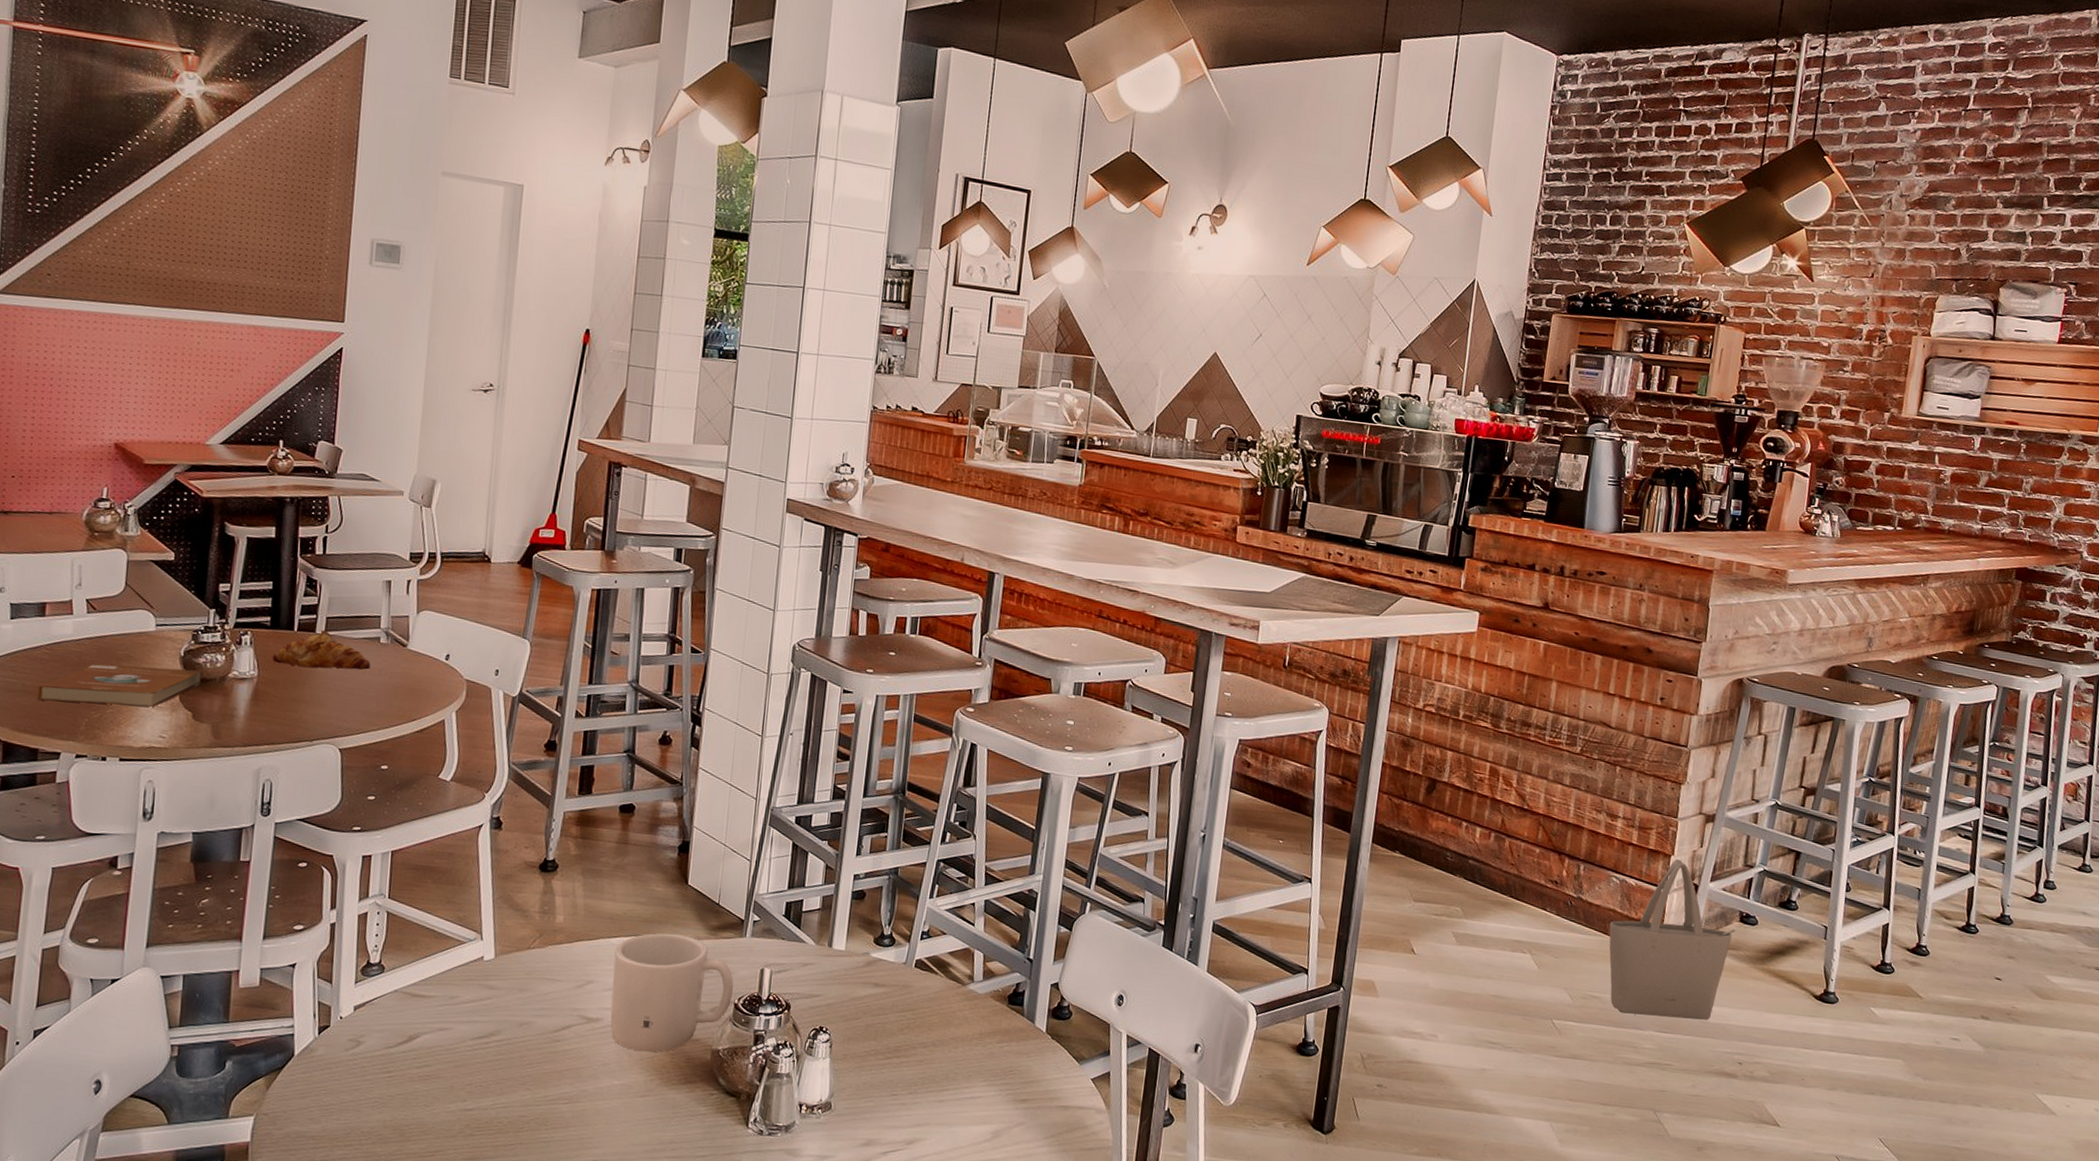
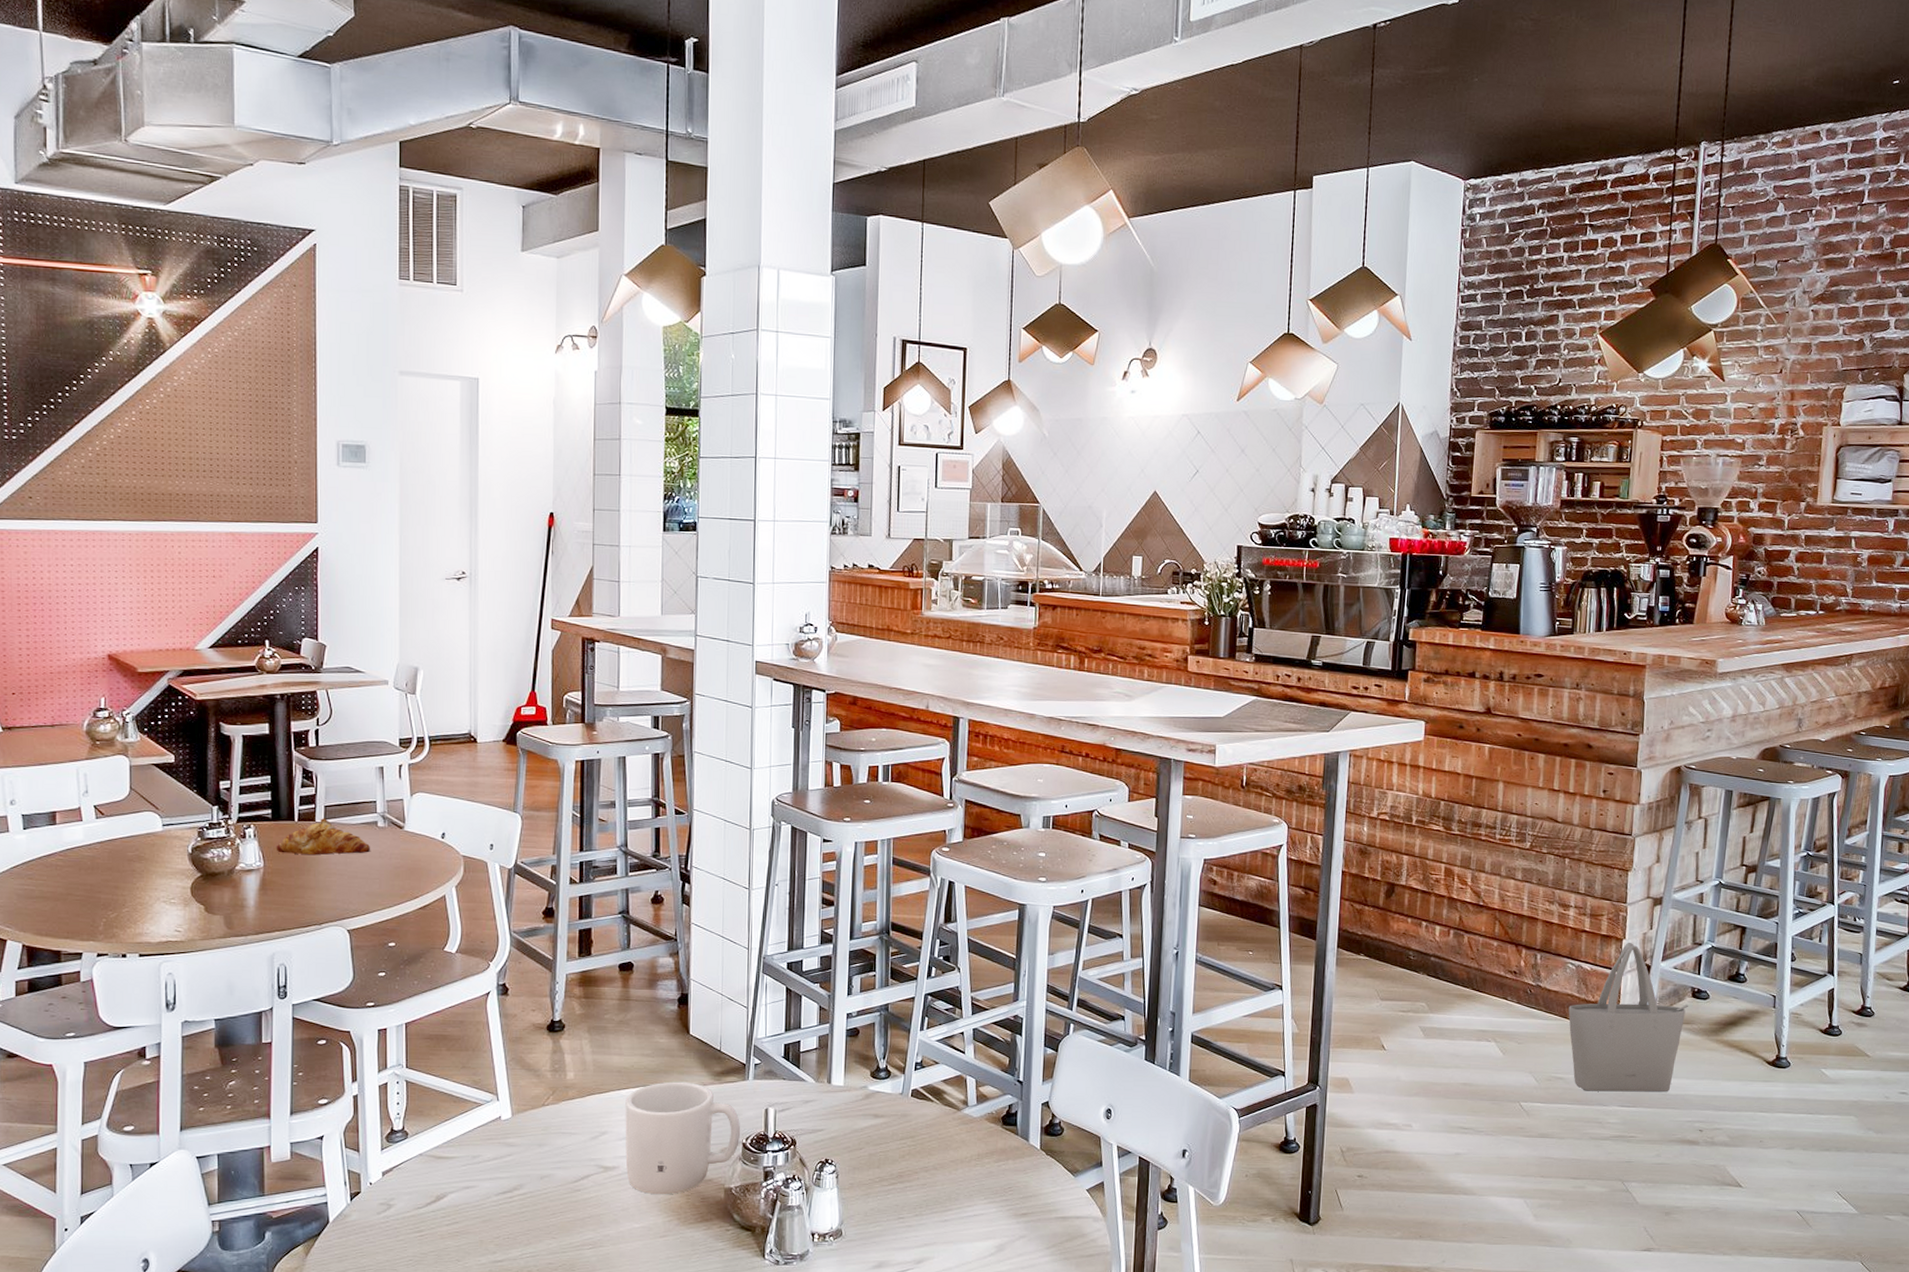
book: present [36,664,203,707] -> none [55,865,211,905]

